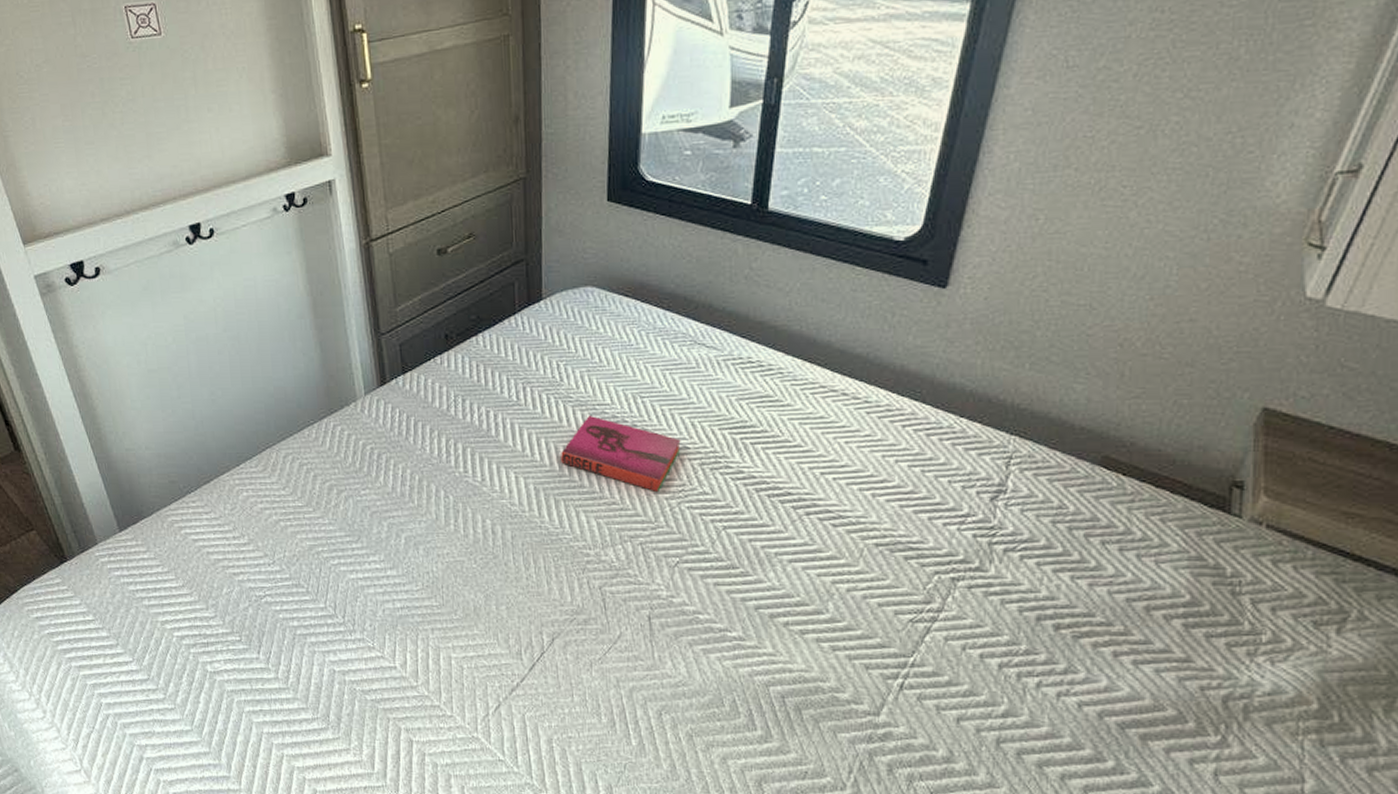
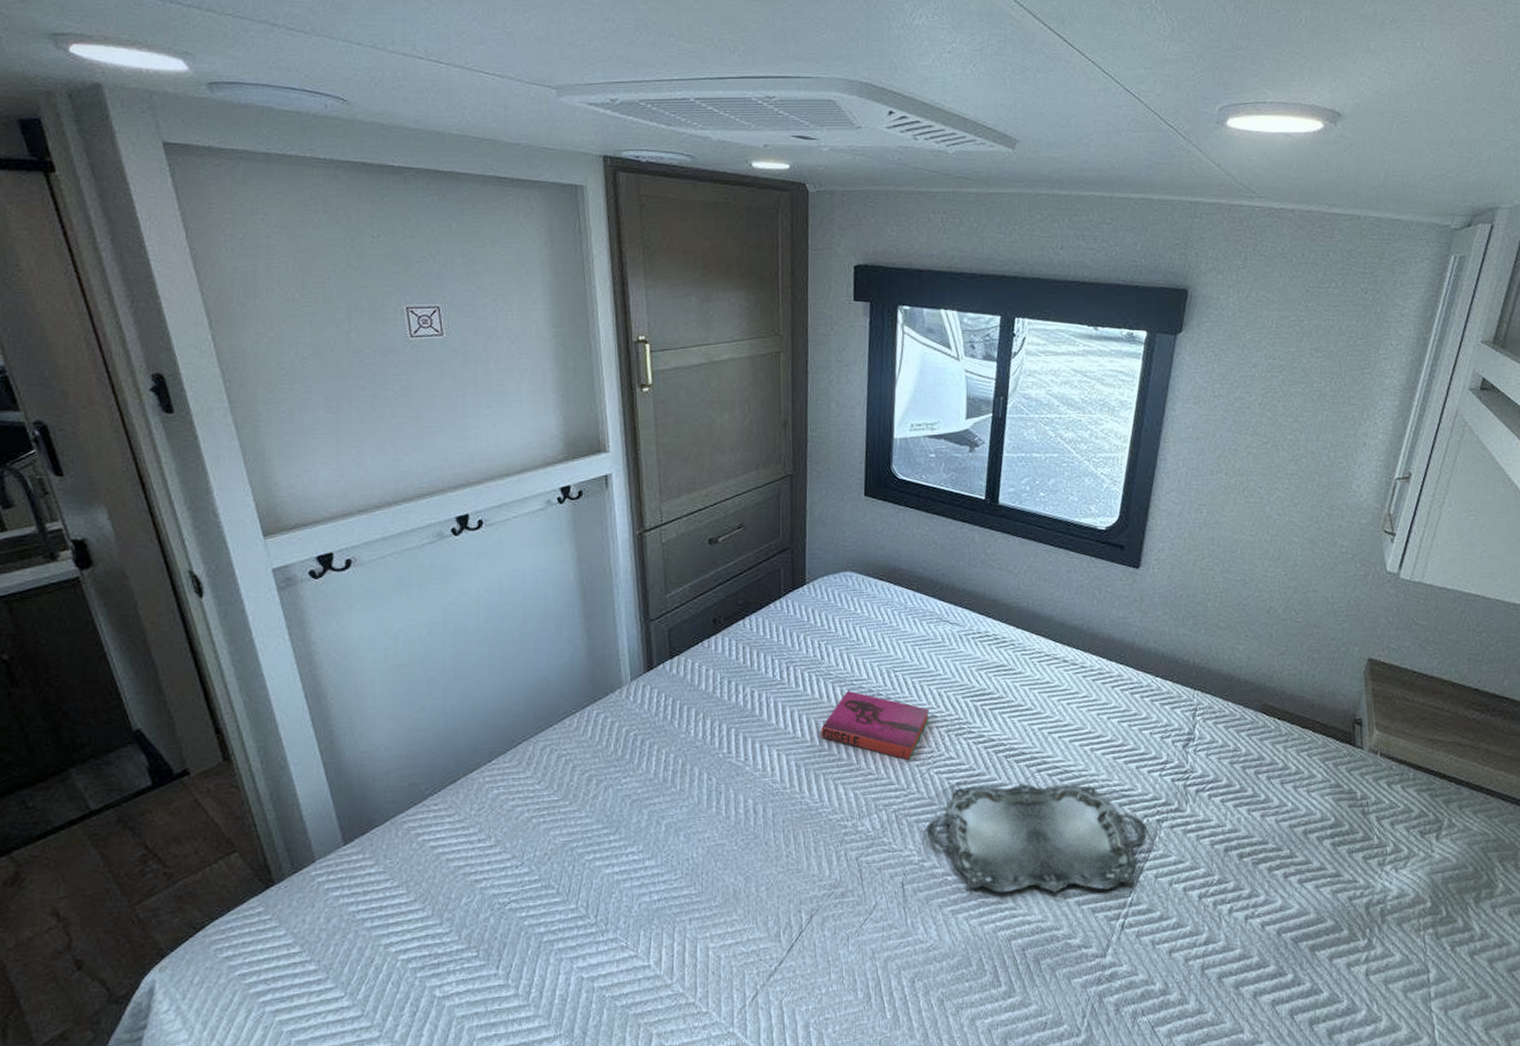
serving tray: none [676,524,939,647] -> present [926,783,1148,894]

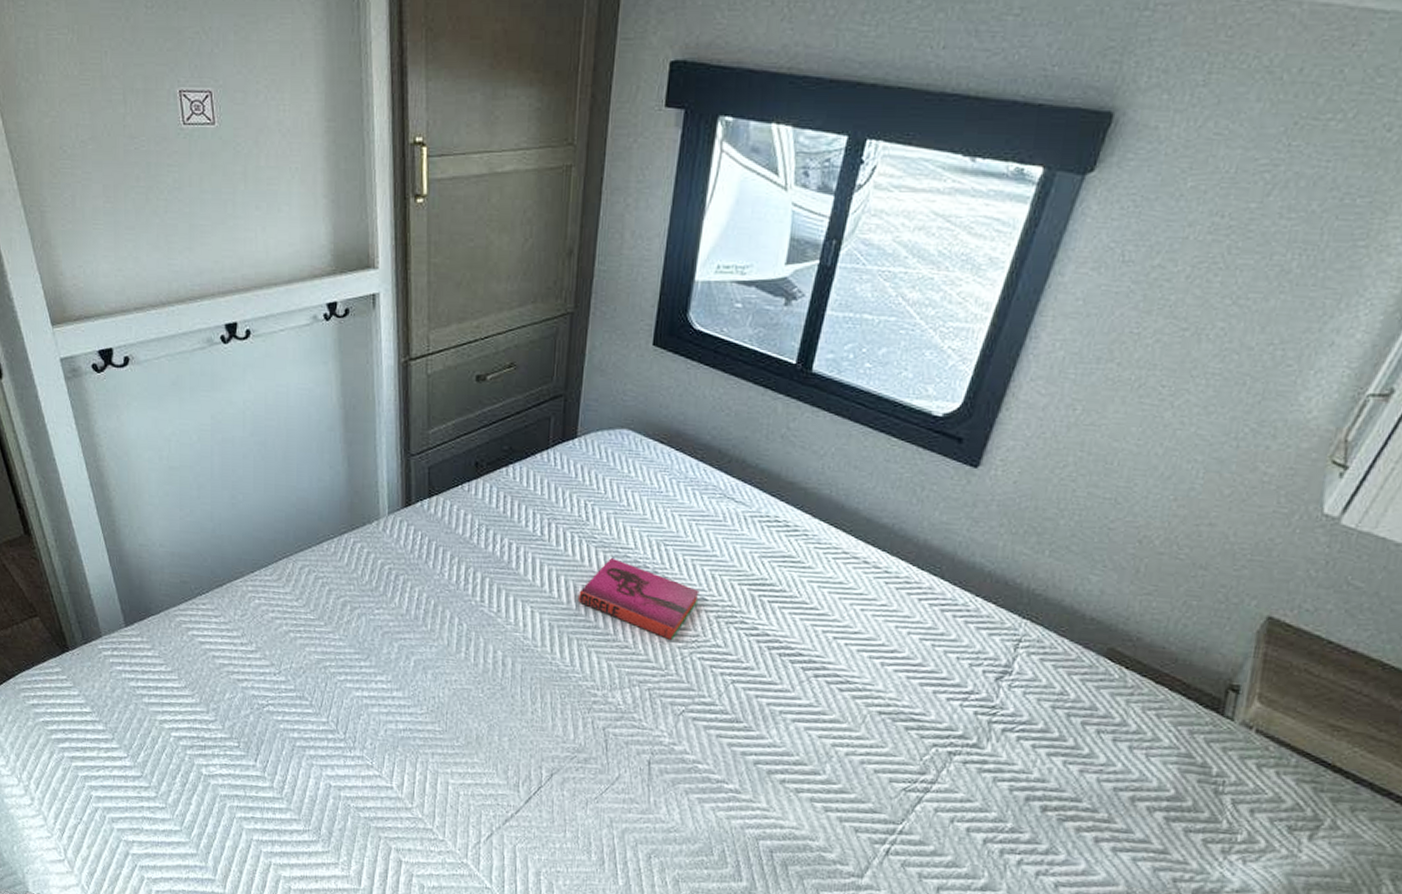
serving tray: present [926,783,1148,894] -> none [681,678,935,813]

